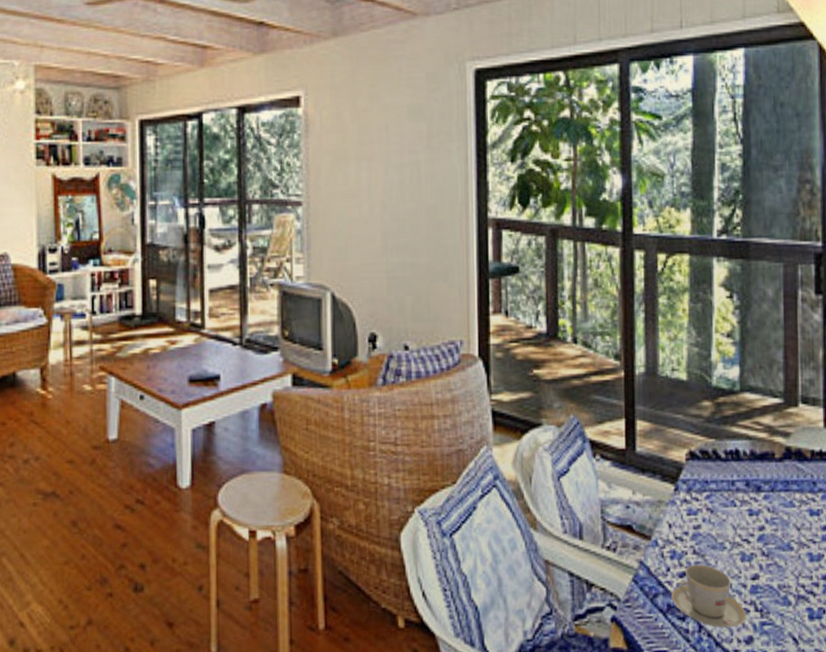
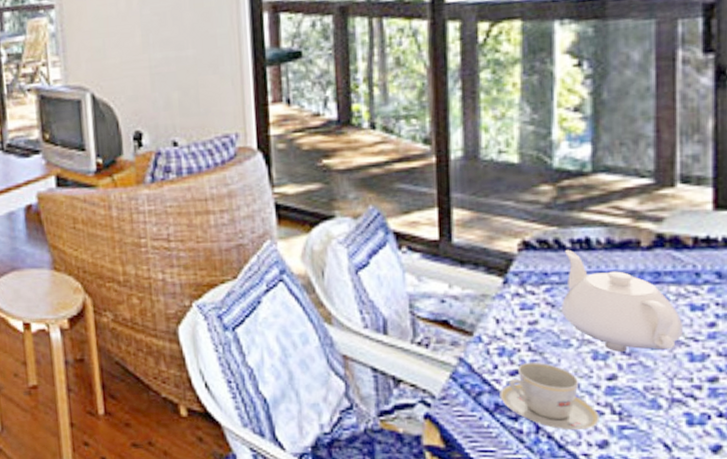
teapot: none [717,459,806,553] -> present [560,249,684,352]

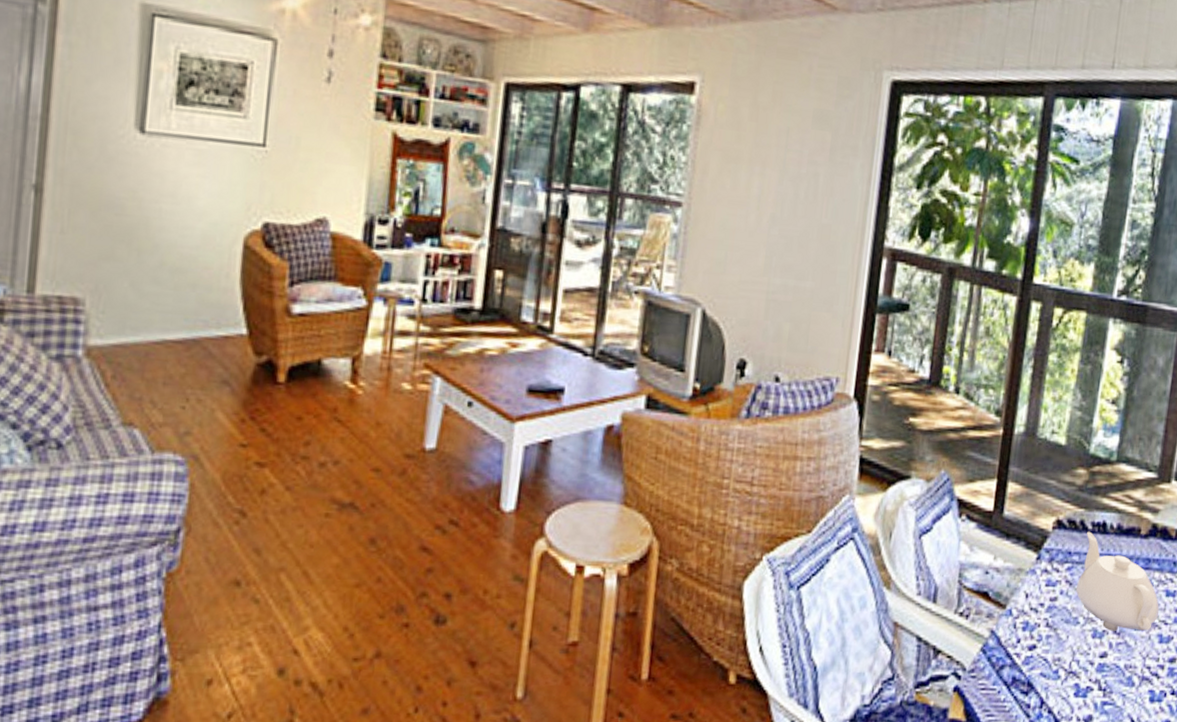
teacup: present [500,362,599,430] -> none [1017,637,1090,706]

